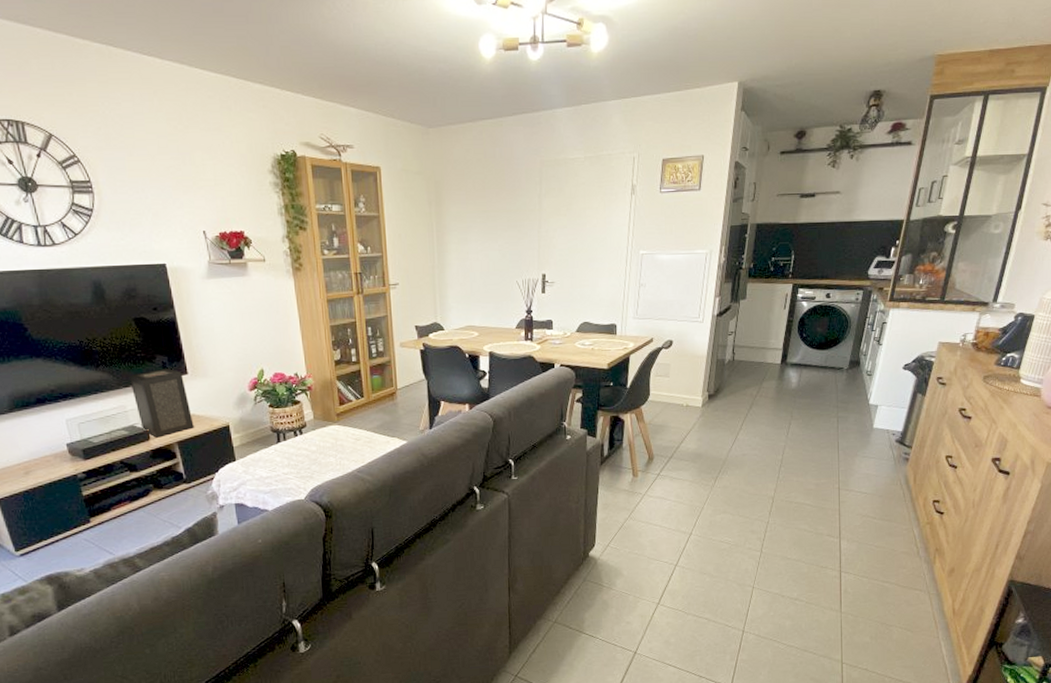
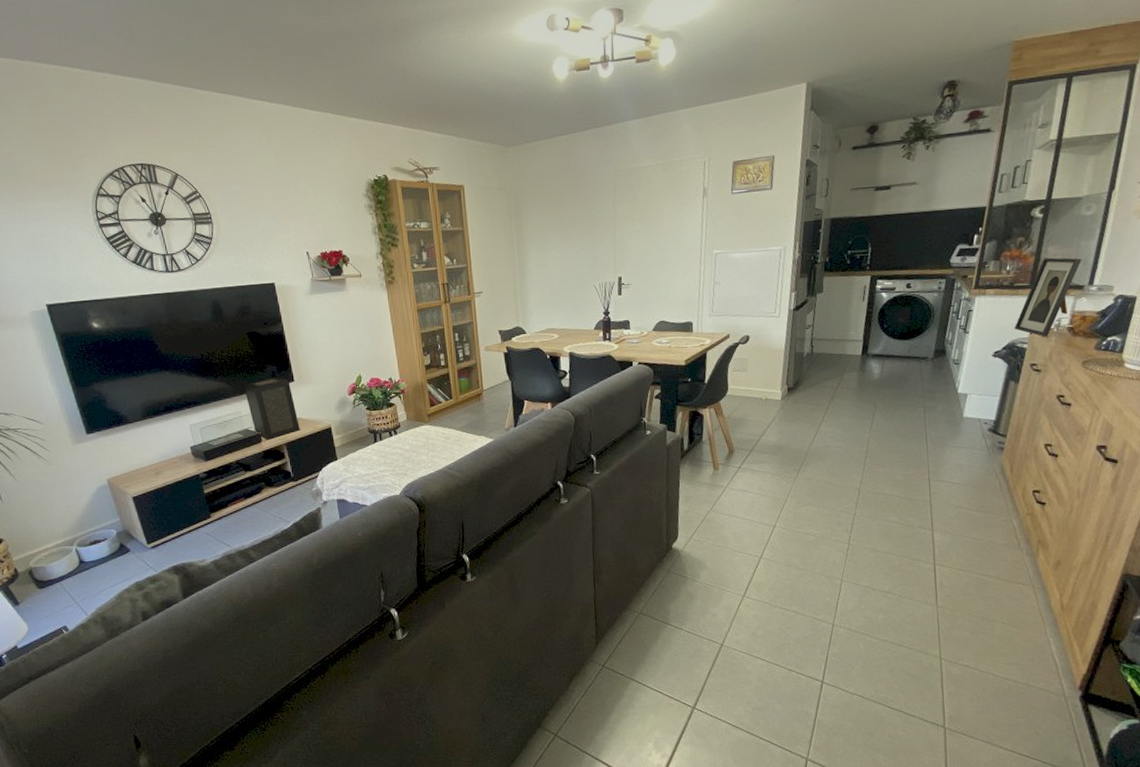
picture frame: none [924,273,988,352] -> present [1014,257,1082,337]

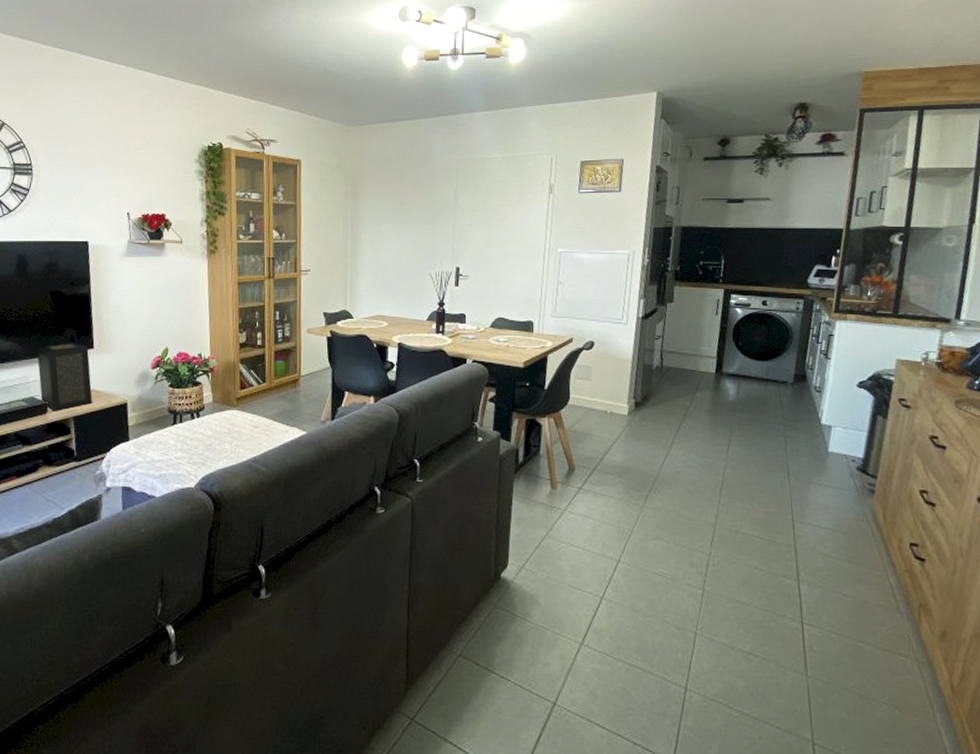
picture frame: present [1014,257,1082,337] -> none [879,287,946,371]

